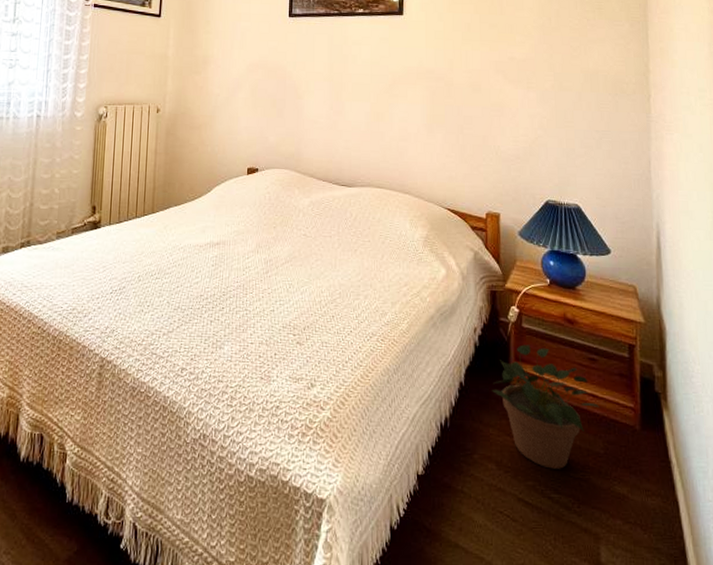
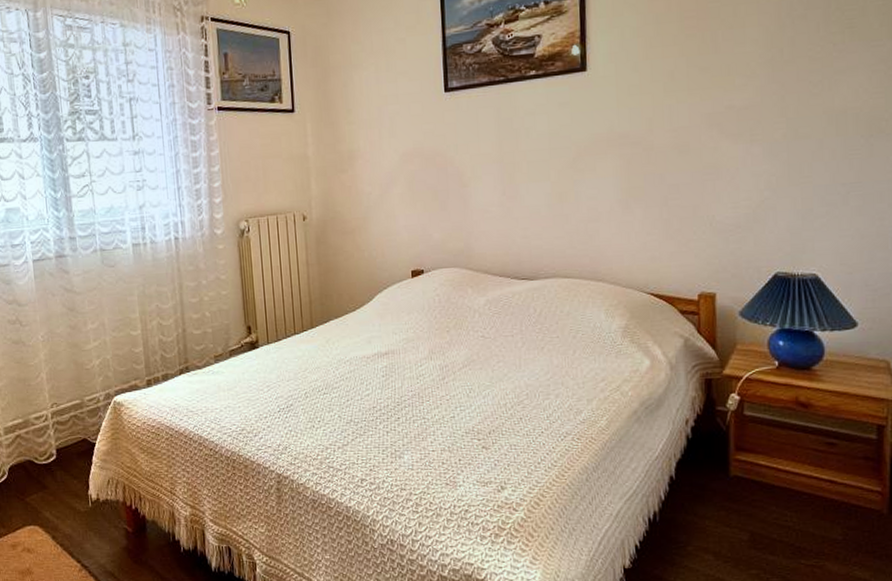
potted plant: present [491,344,599,469] -> none [707,433,838,557]

